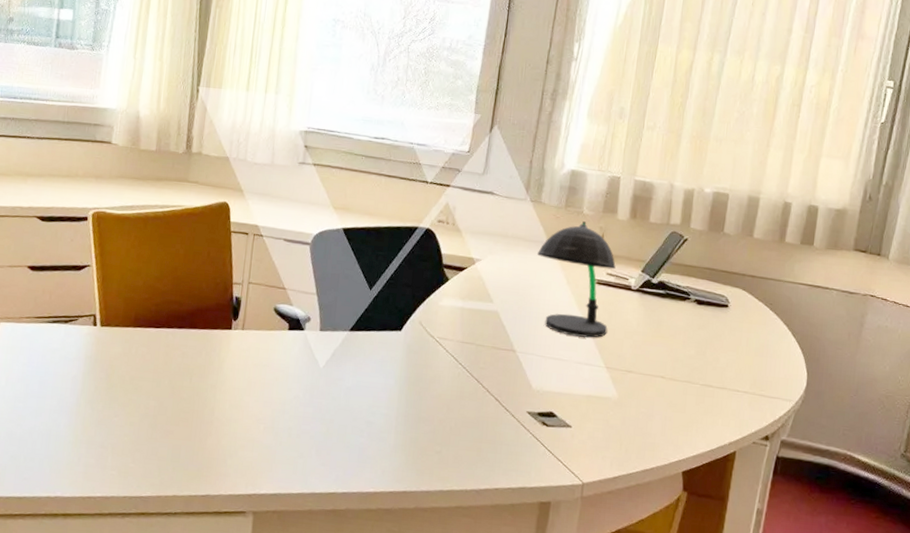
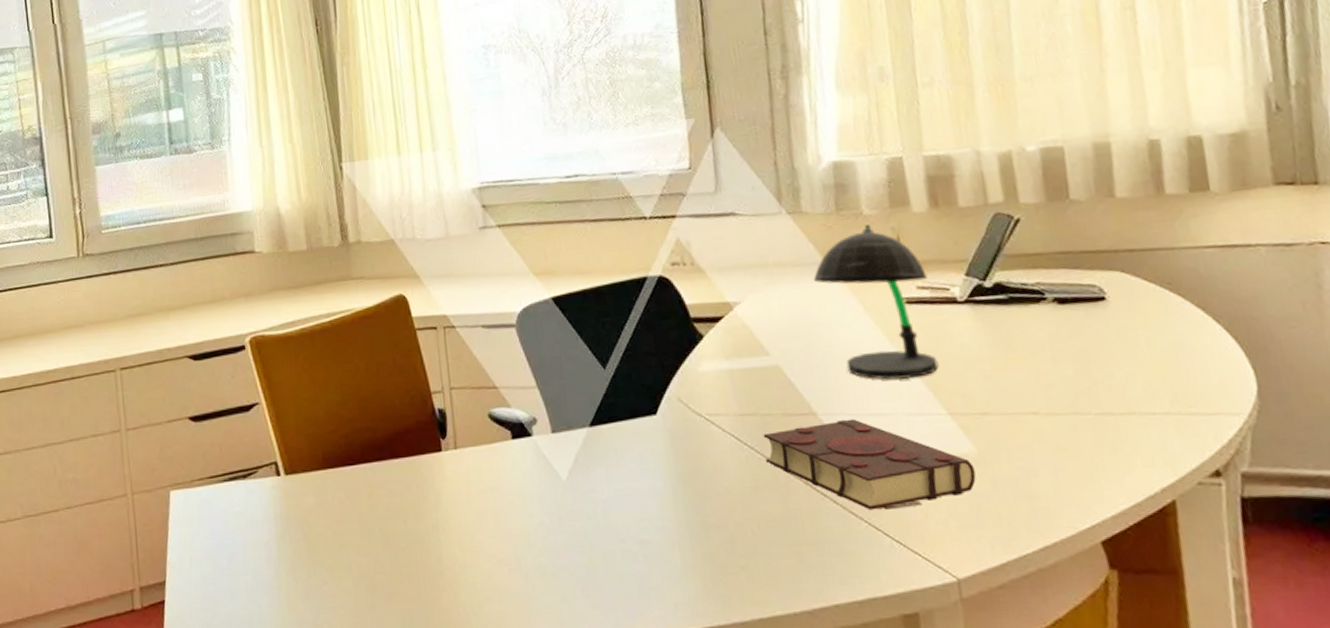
book: none [471,358,613,426] -> present [763,418,976,510]

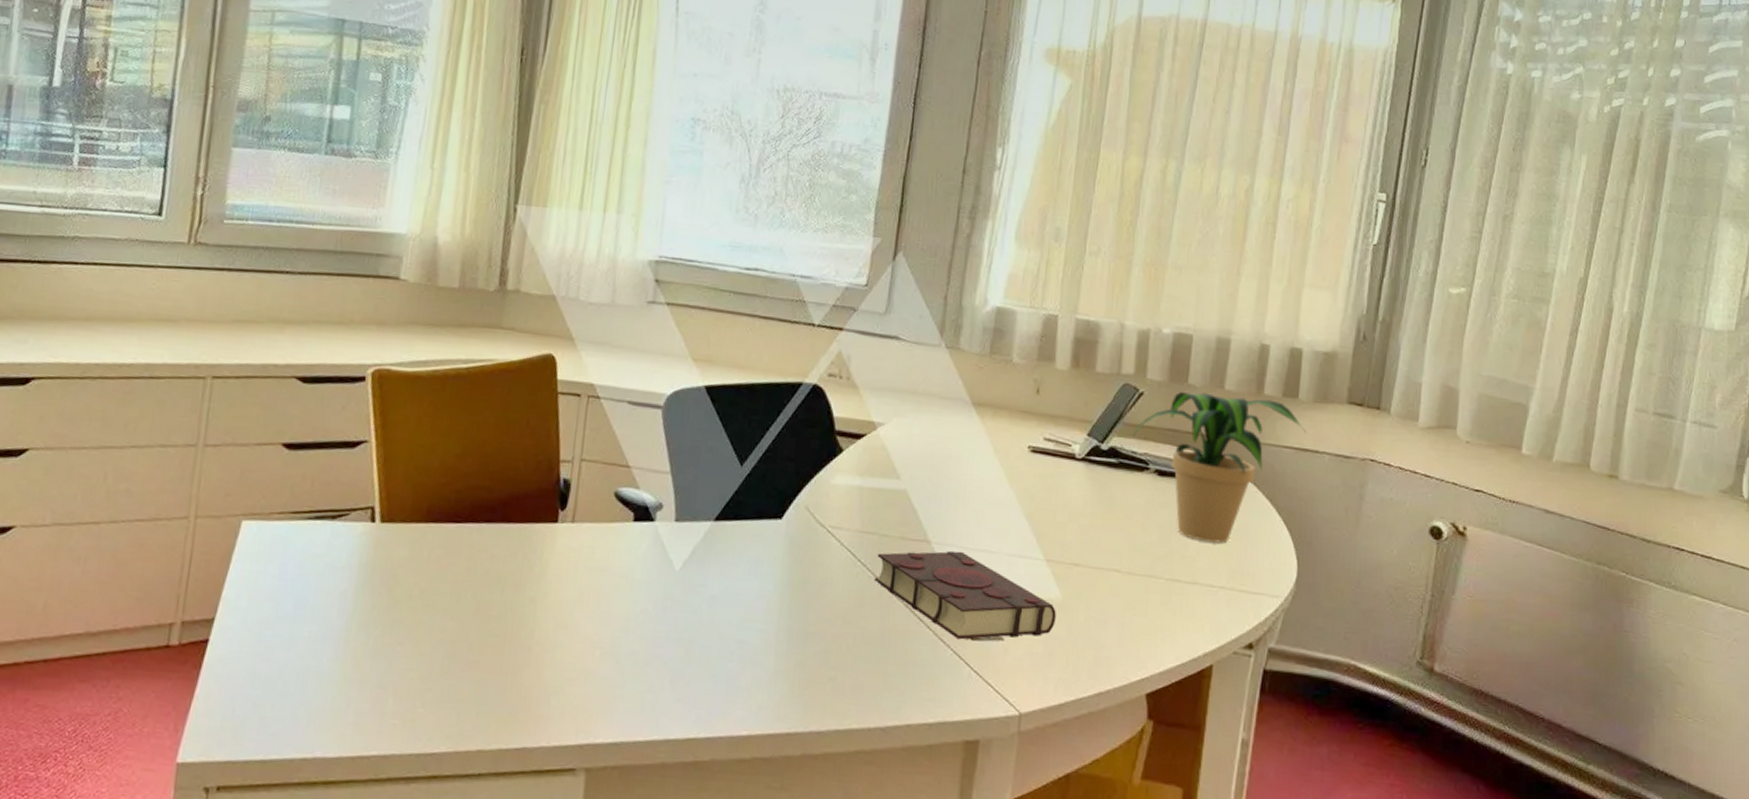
desk lamp: present [814,225,939,380] -> none [956,372,1055,523]
potted plant: none [1017,198,1229,367] -> present [1132,391,1306,543]

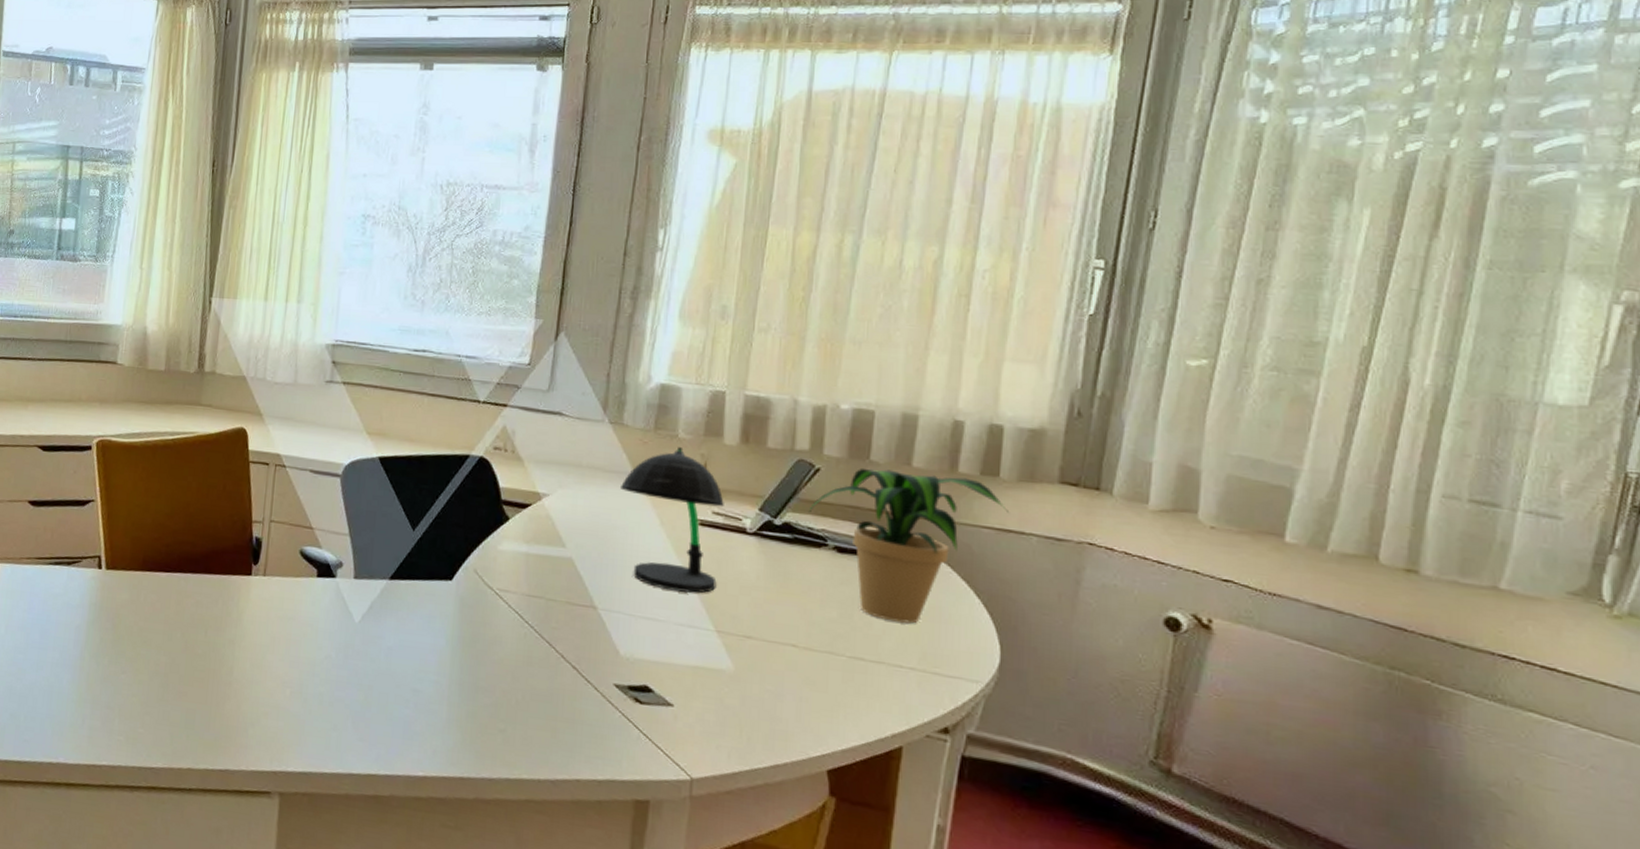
book: present [874,550,1056,640] -> none [541,616,728,705]
desk lamp: none [956,372,1055,523] -> present [621,447,724,594]

